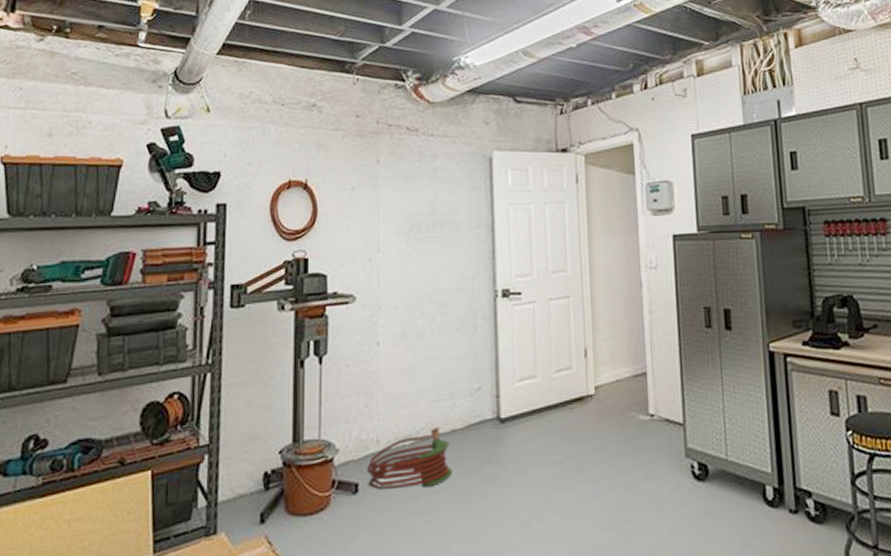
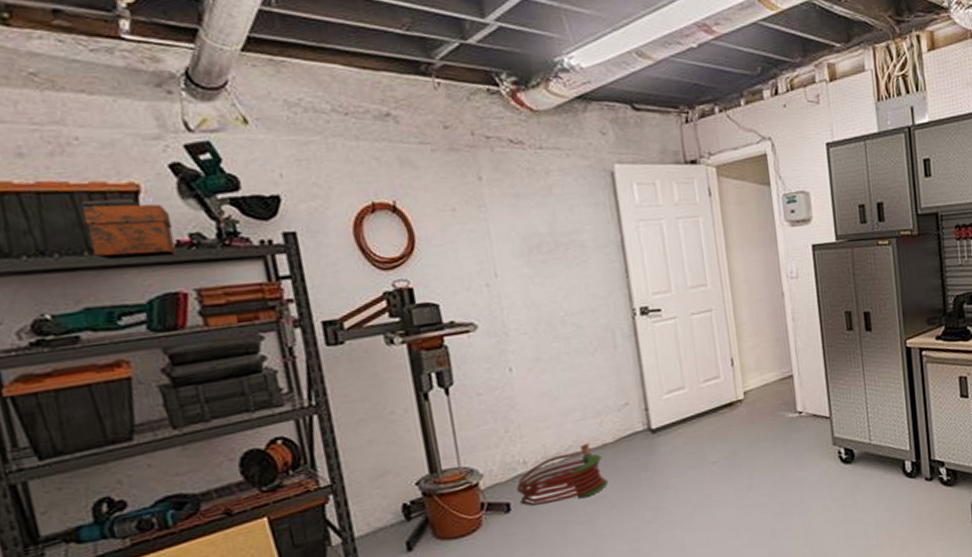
tool box: none [78,171,139,221] -> present [81,198,176,260]

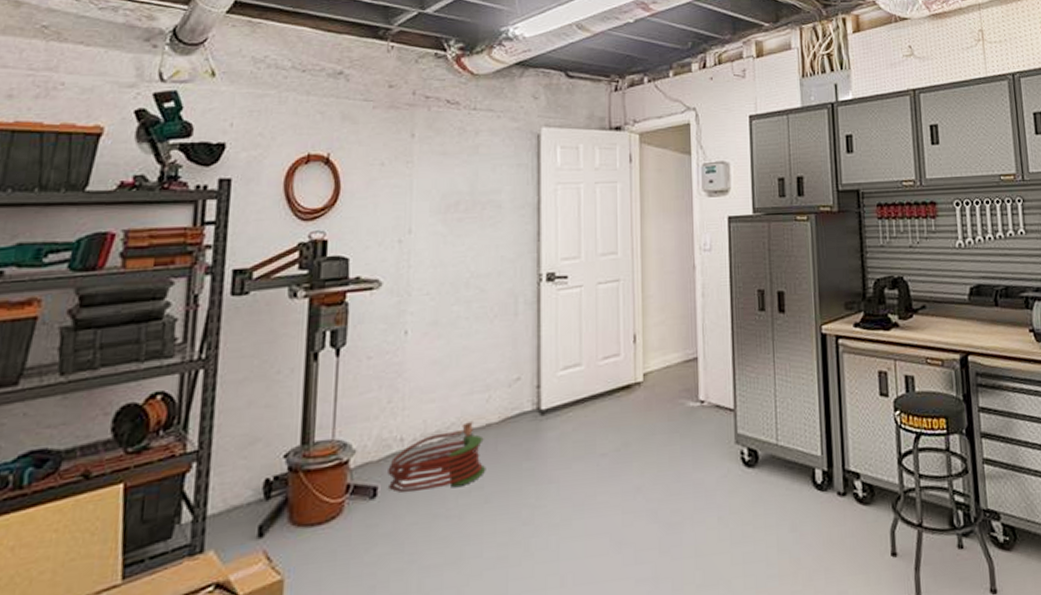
tool box: present [81,198,176,260] -> none [42,140,123,197]

